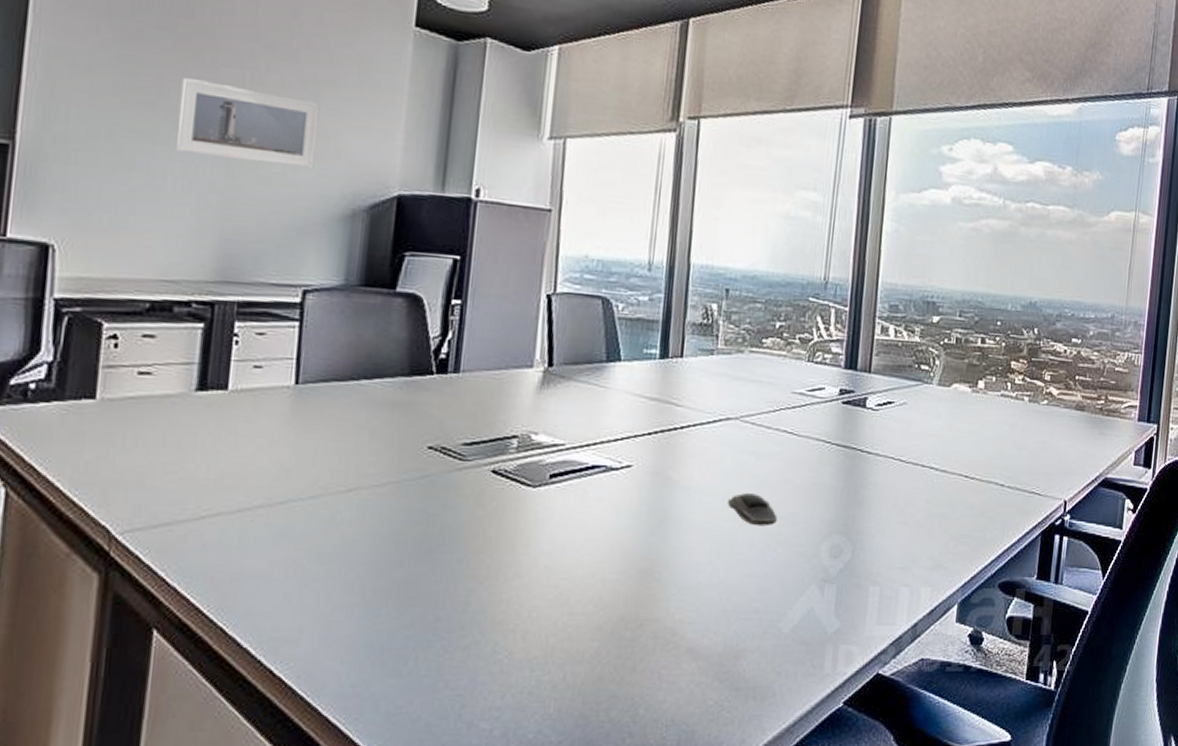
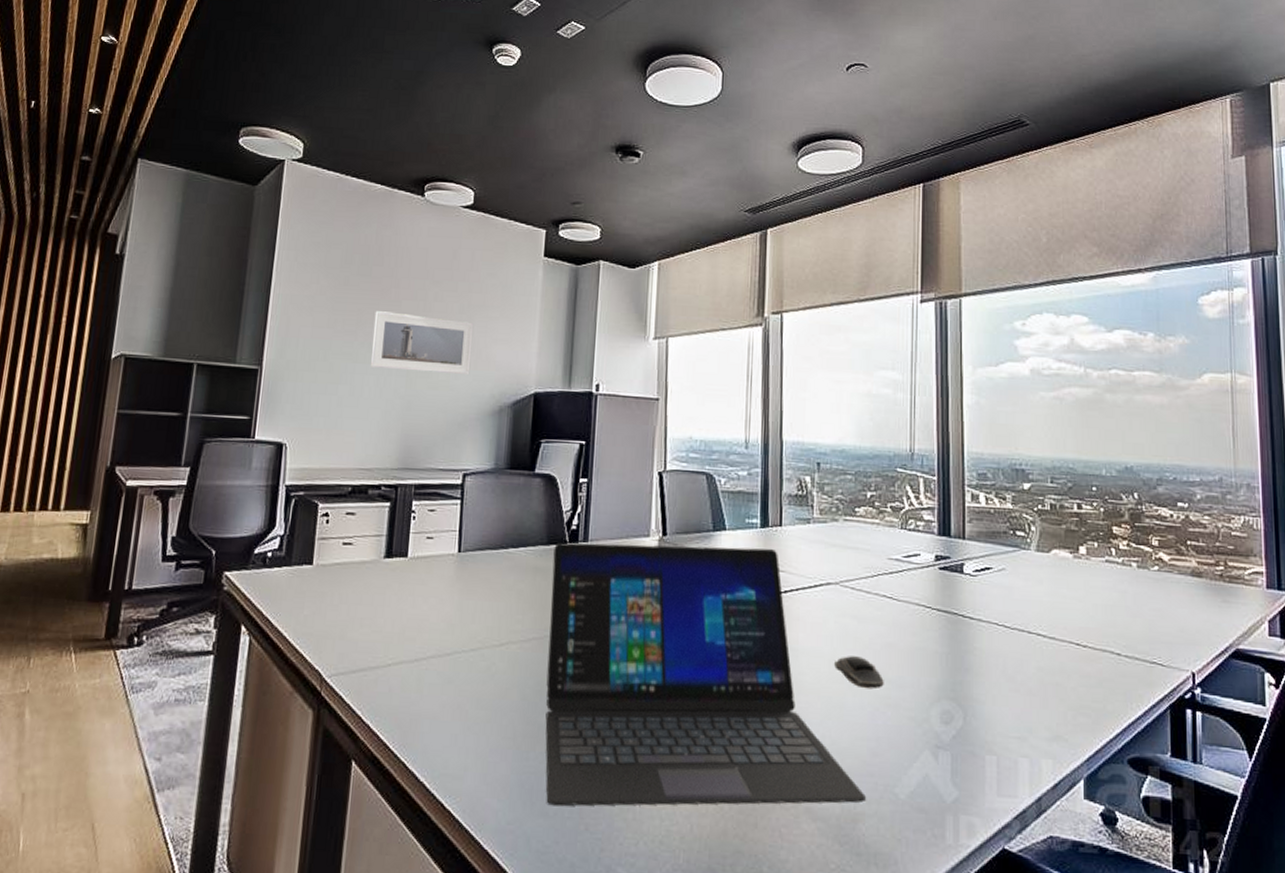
laptop: none [399,373,751,664] -> present [545,542,867,807]

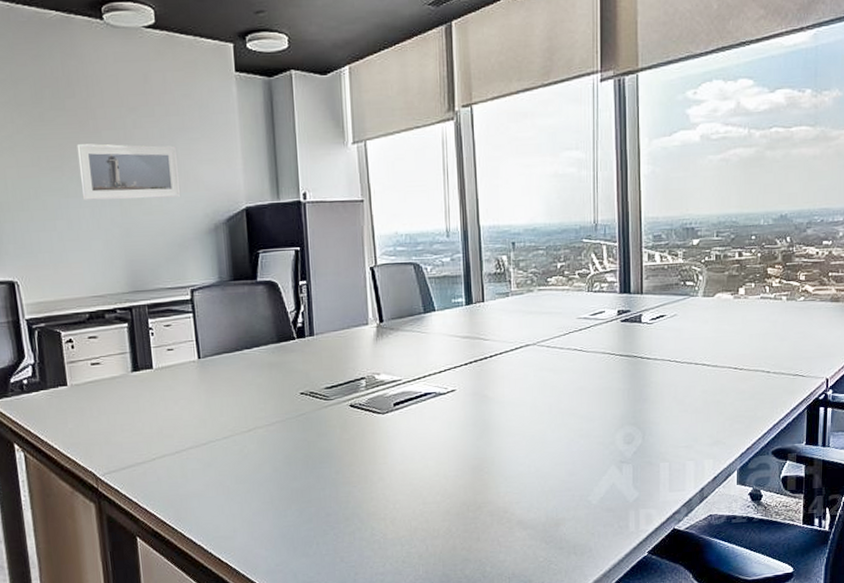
laptop: present [545,542,867,807] -> none [284,323,566,548]
computer mouse: present [833,656,884,690] -> none [534,401,577,426]

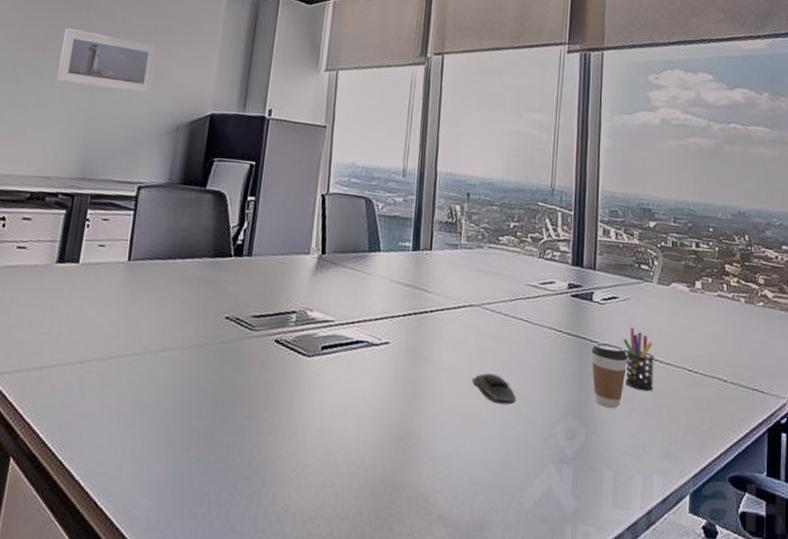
computer mouse: none [534,401,577,426] -> present [471,373,516,406]
coffee cup: none [643,357,678,412] -> present [591,343,628,408]
pen holder: none [672,339,703,393] -> present [623,327,654,392]

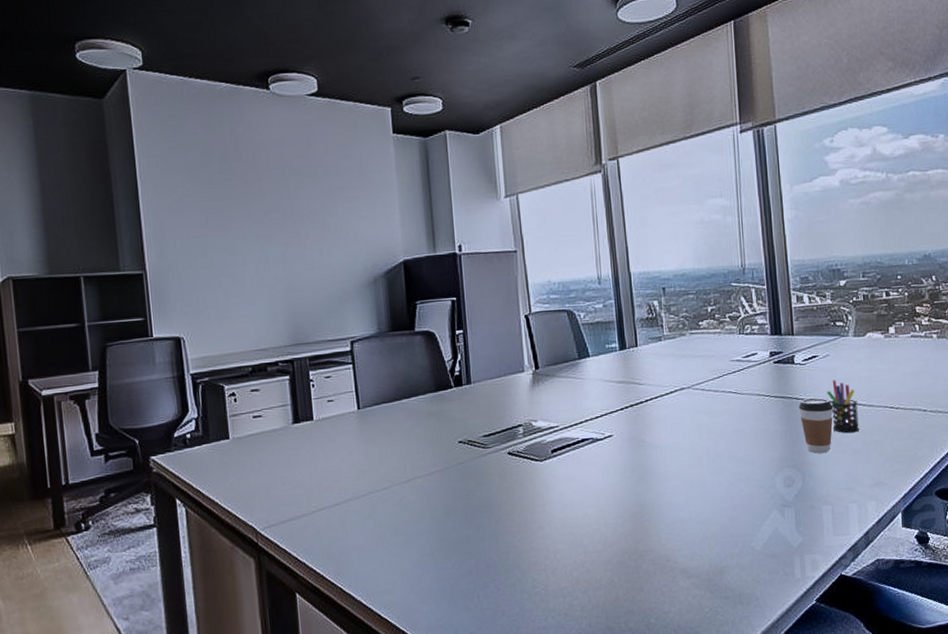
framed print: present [57,28,158,94] -> none [243,203,342,258]
computer mouse: present [471,373,516,406] -> none [692,444,736,470]

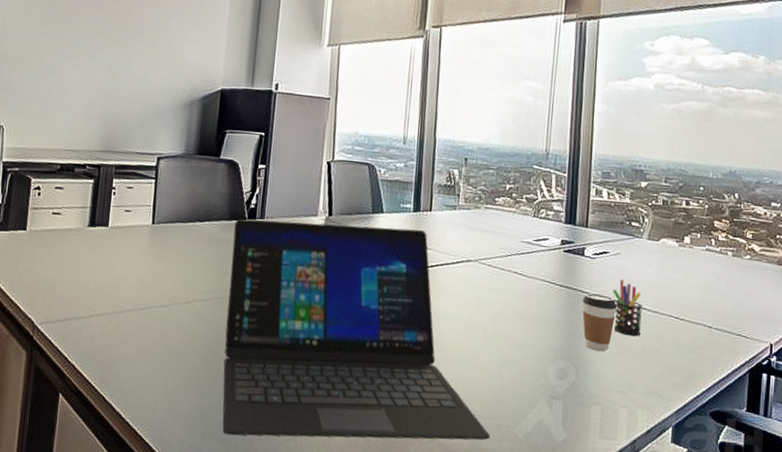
laptop: none [442,367,730,601] -> present [222,218,491,440]

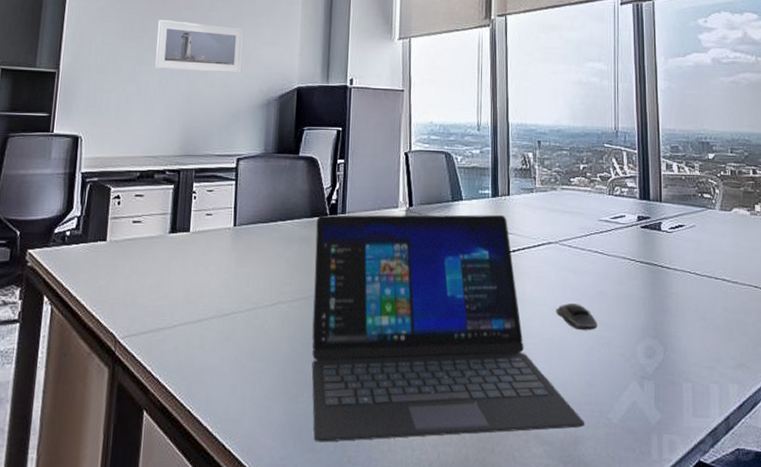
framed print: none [78,12,169,72] -> present [155,20,244,74]
computer mouse: none [469,321,511,349] -> present [555,303,597,331]
coffee cup: present [582,293,618,351] -> none [663,268,698,326]
pen holder: present [612,279,642,337] -> none [692,251,724,309]

